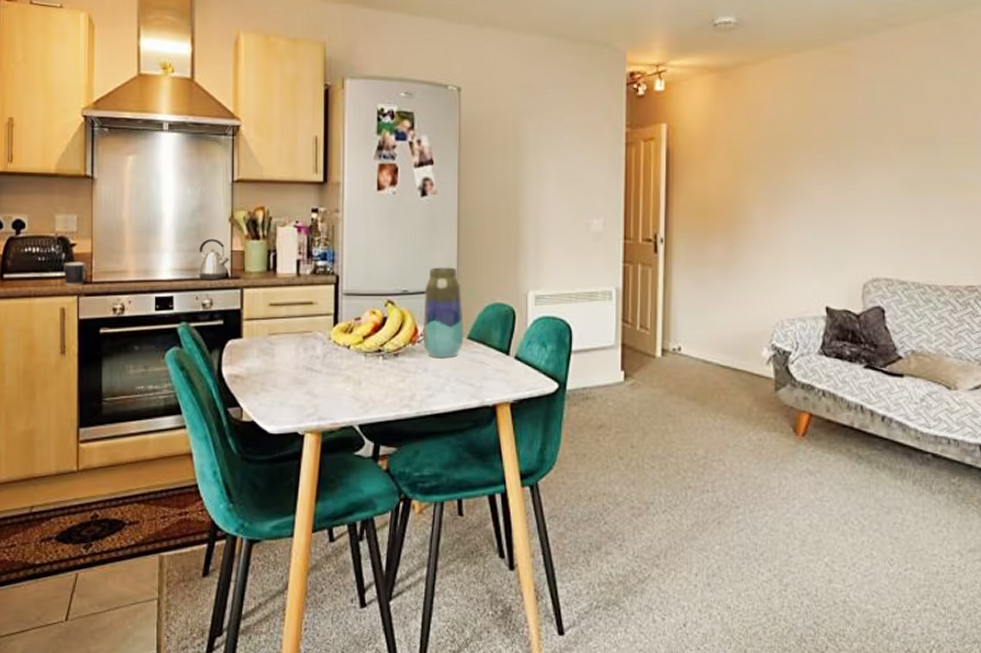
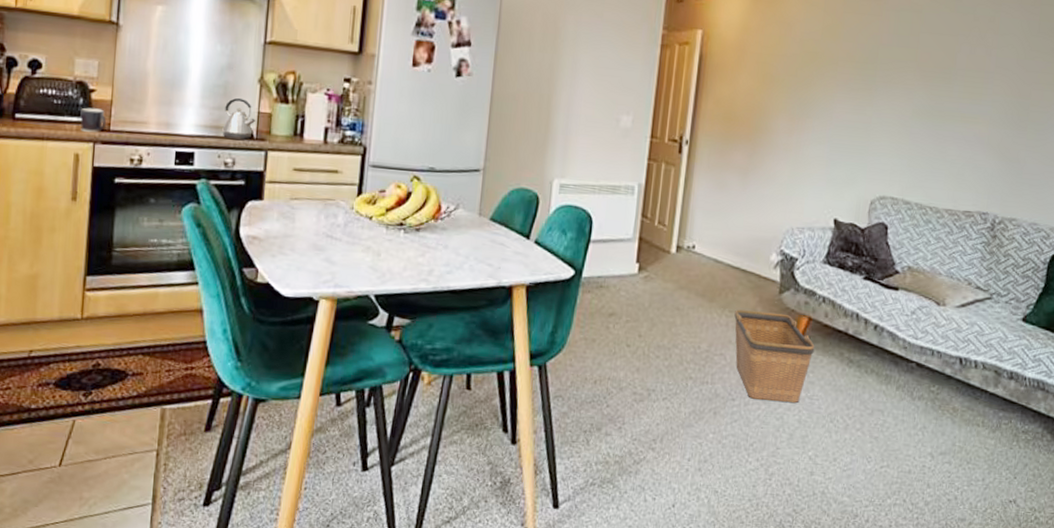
vase: present [423,267,464,359] -> none [446,147,488,238]
bicycle basket: none [730,411,819,507] -> present [734,309,815,403]

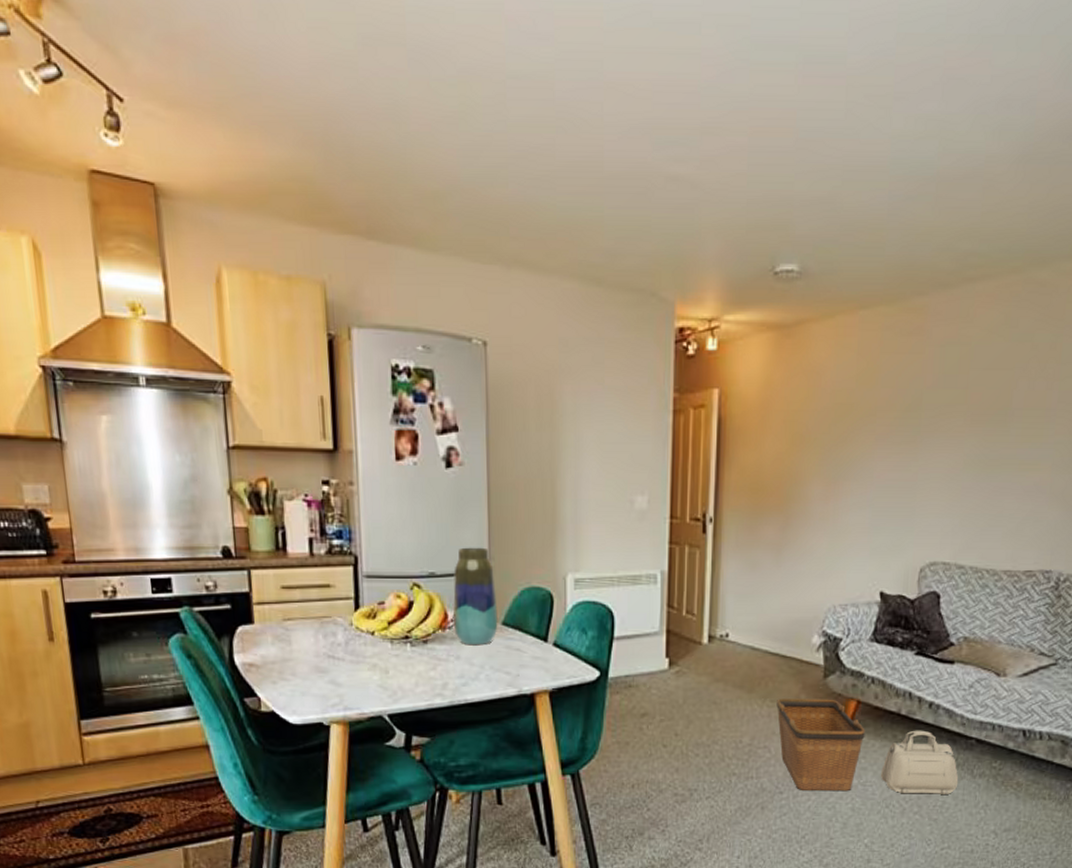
mug: present [79,107,106,134] -> none [38,538,70,566]
kettle: present [221,97,256,141] -> none [195,513,232,561]
vase: none [446,147,488,238] -> present [453,547,498,646]
handbag: none [827,349,899,414] -> present [881,730,959,794]

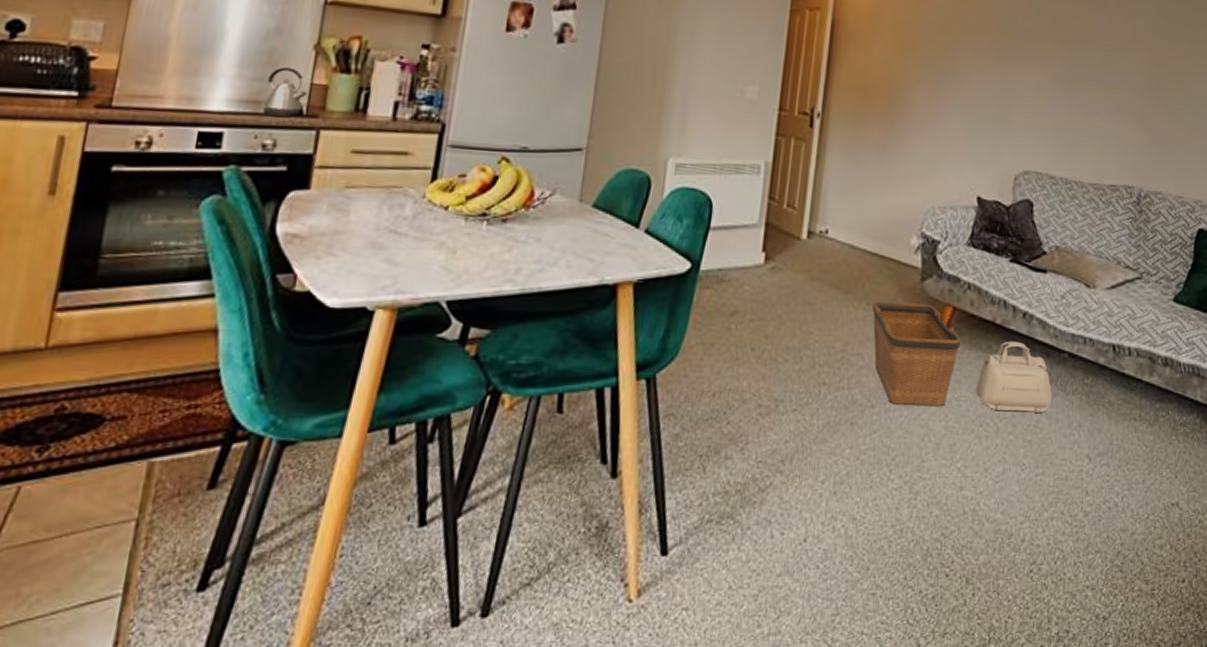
kettle: none [195,513,232,561] -> present [260,66,308,118]
vase: present [453,547,498,646] -> none [539,123,592,228]

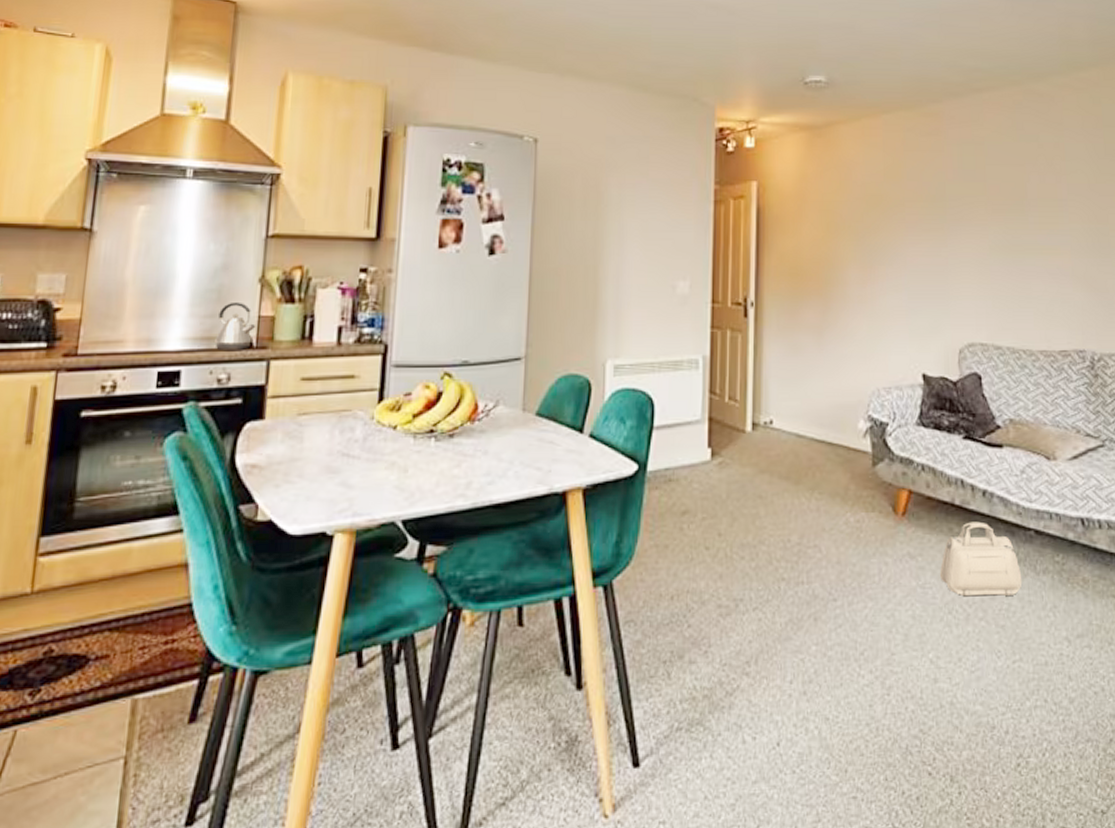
bicycle basket: present [872,301,961,407] -> none [825,489,920,596]

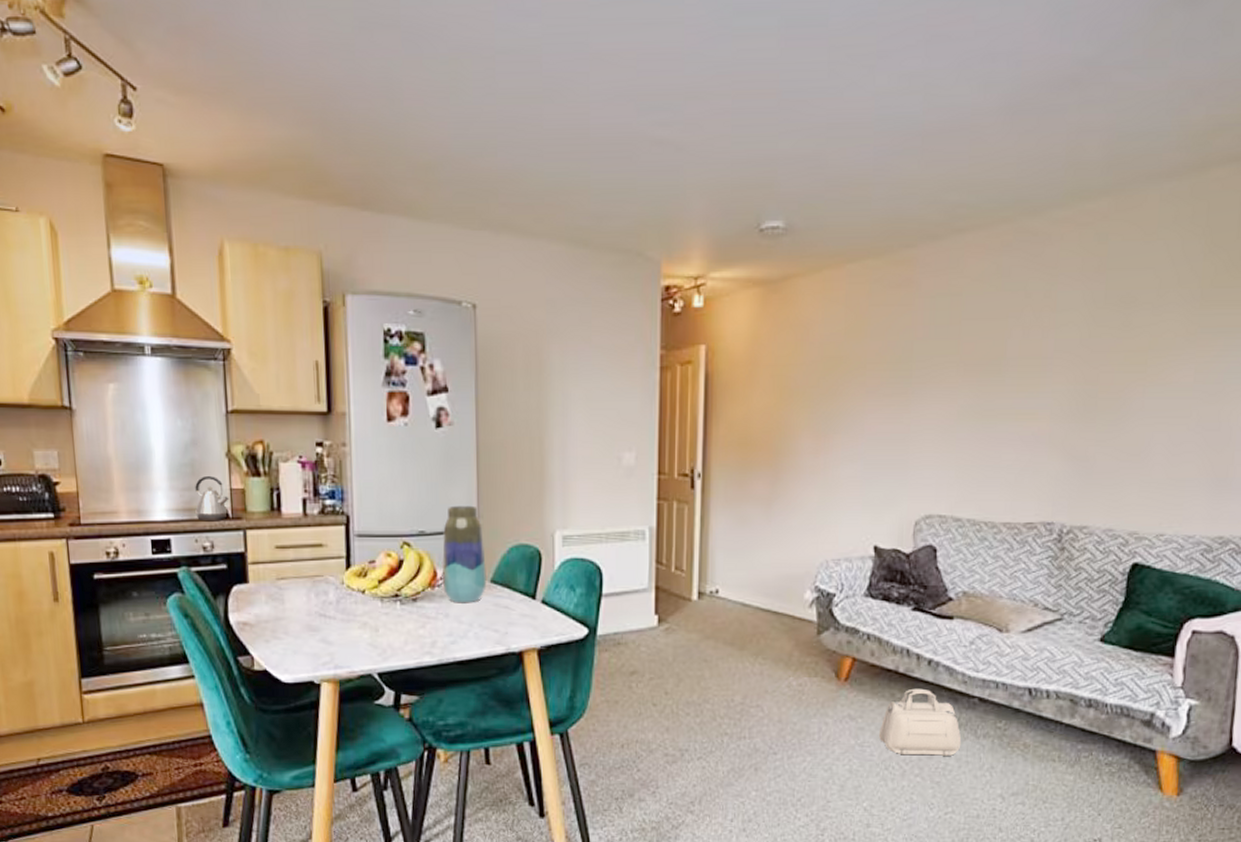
vase: none [484,334,532,439] -> present [442,505,487,603]

